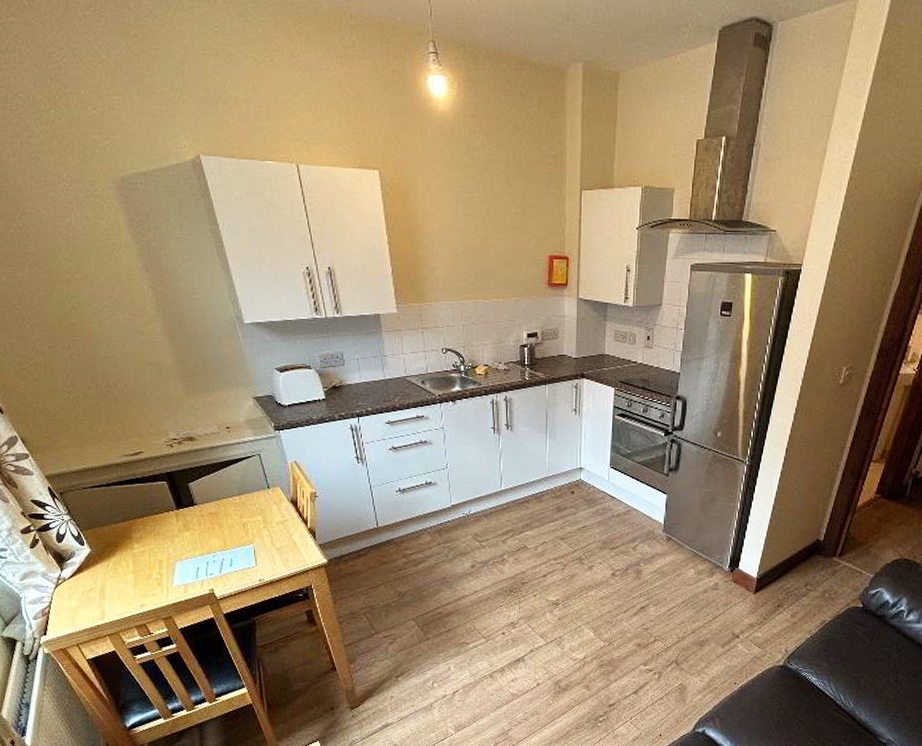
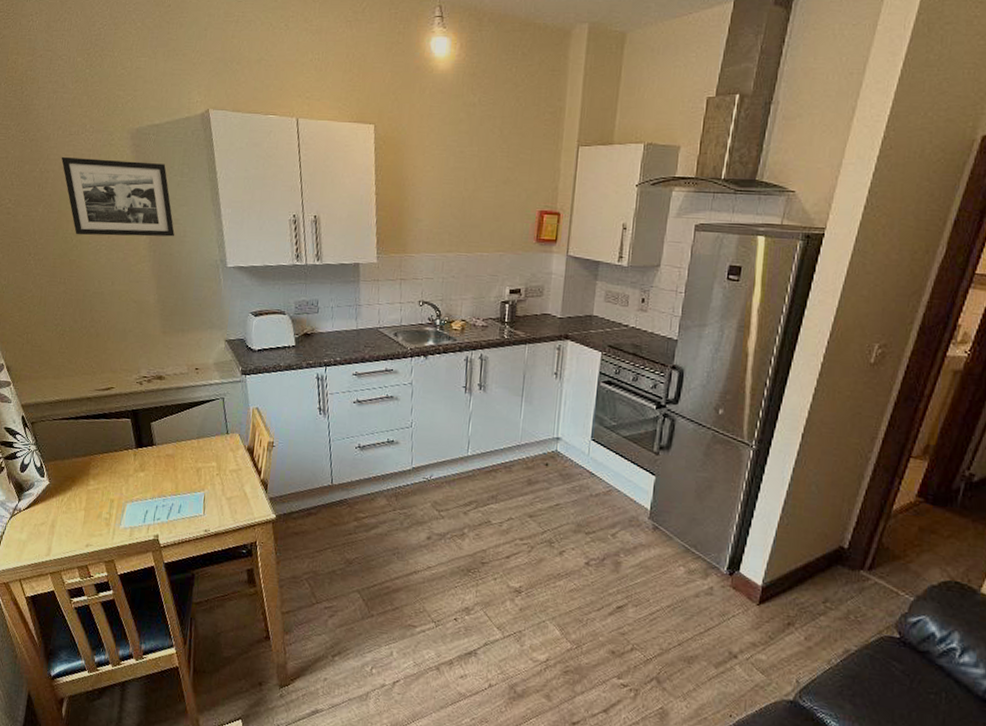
picture frame: none [39,210,182,296] -> present [61,156,175,237]

